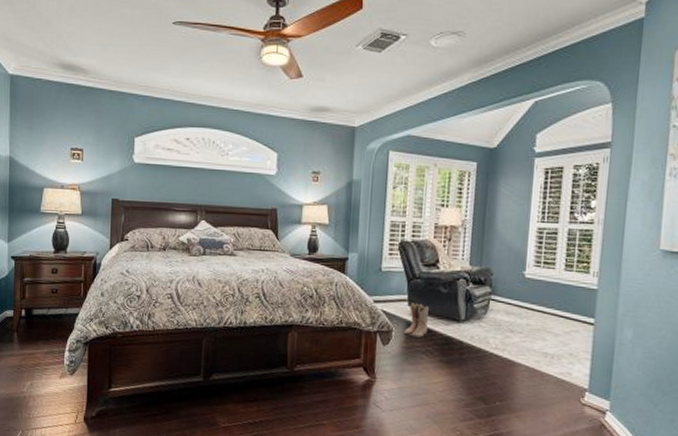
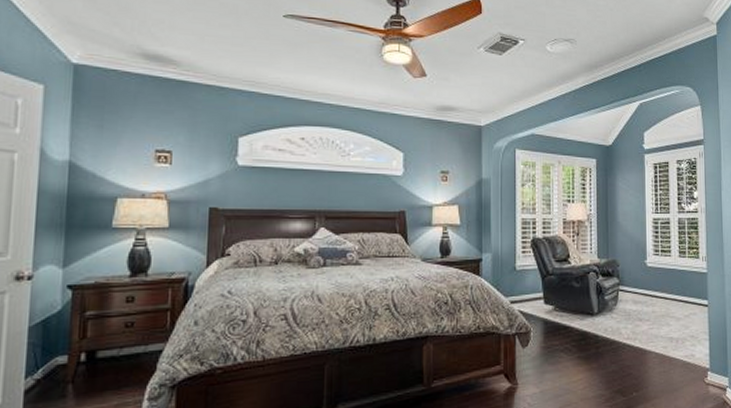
boots: present [403,302,430,338] -> none [541,300,565,336]

